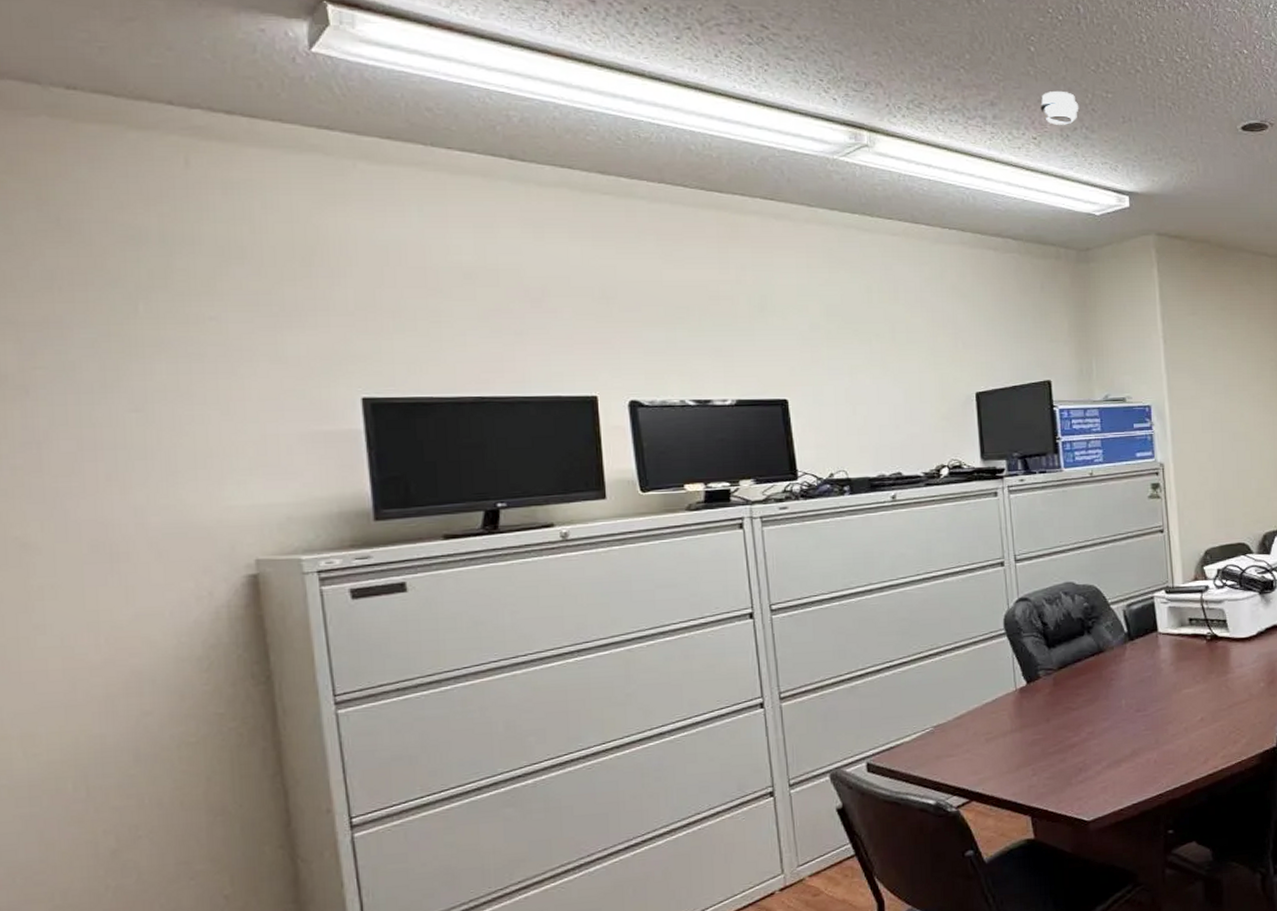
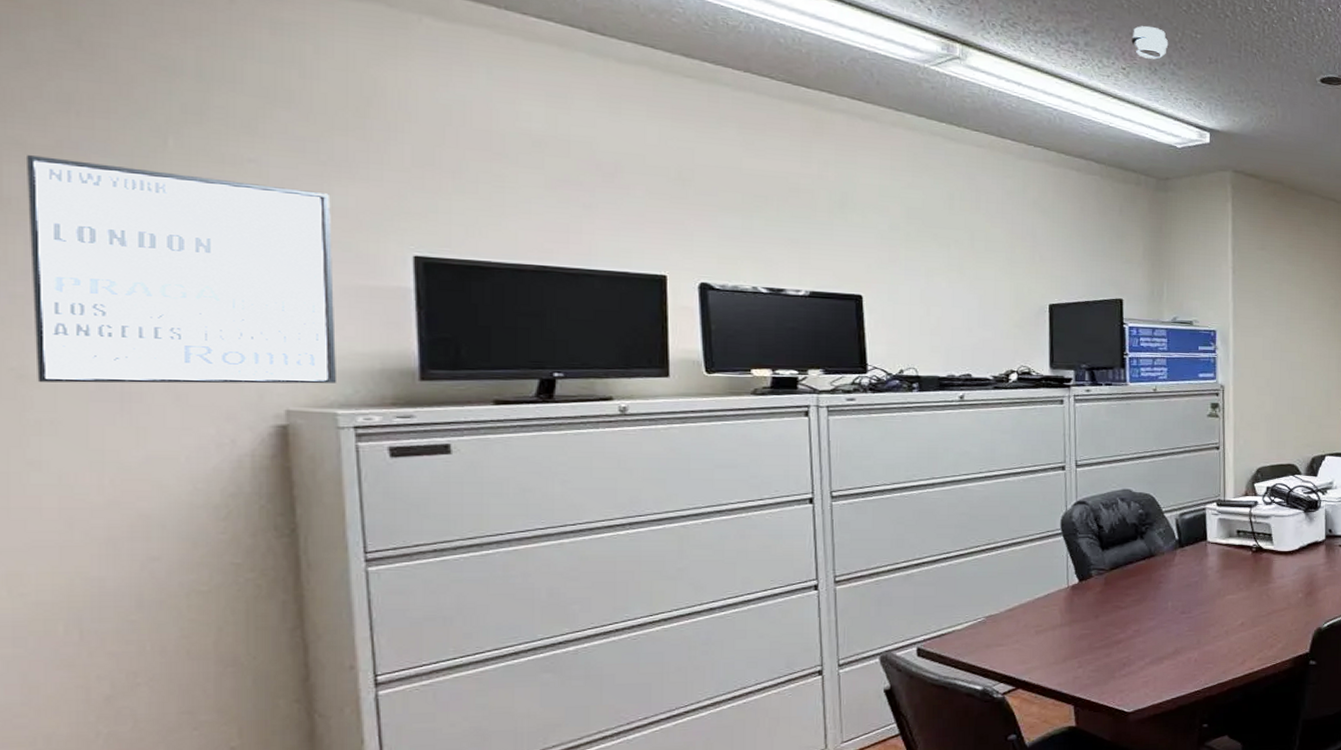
wall art: none [18,332,299,549] -> present [25,155,336,384]

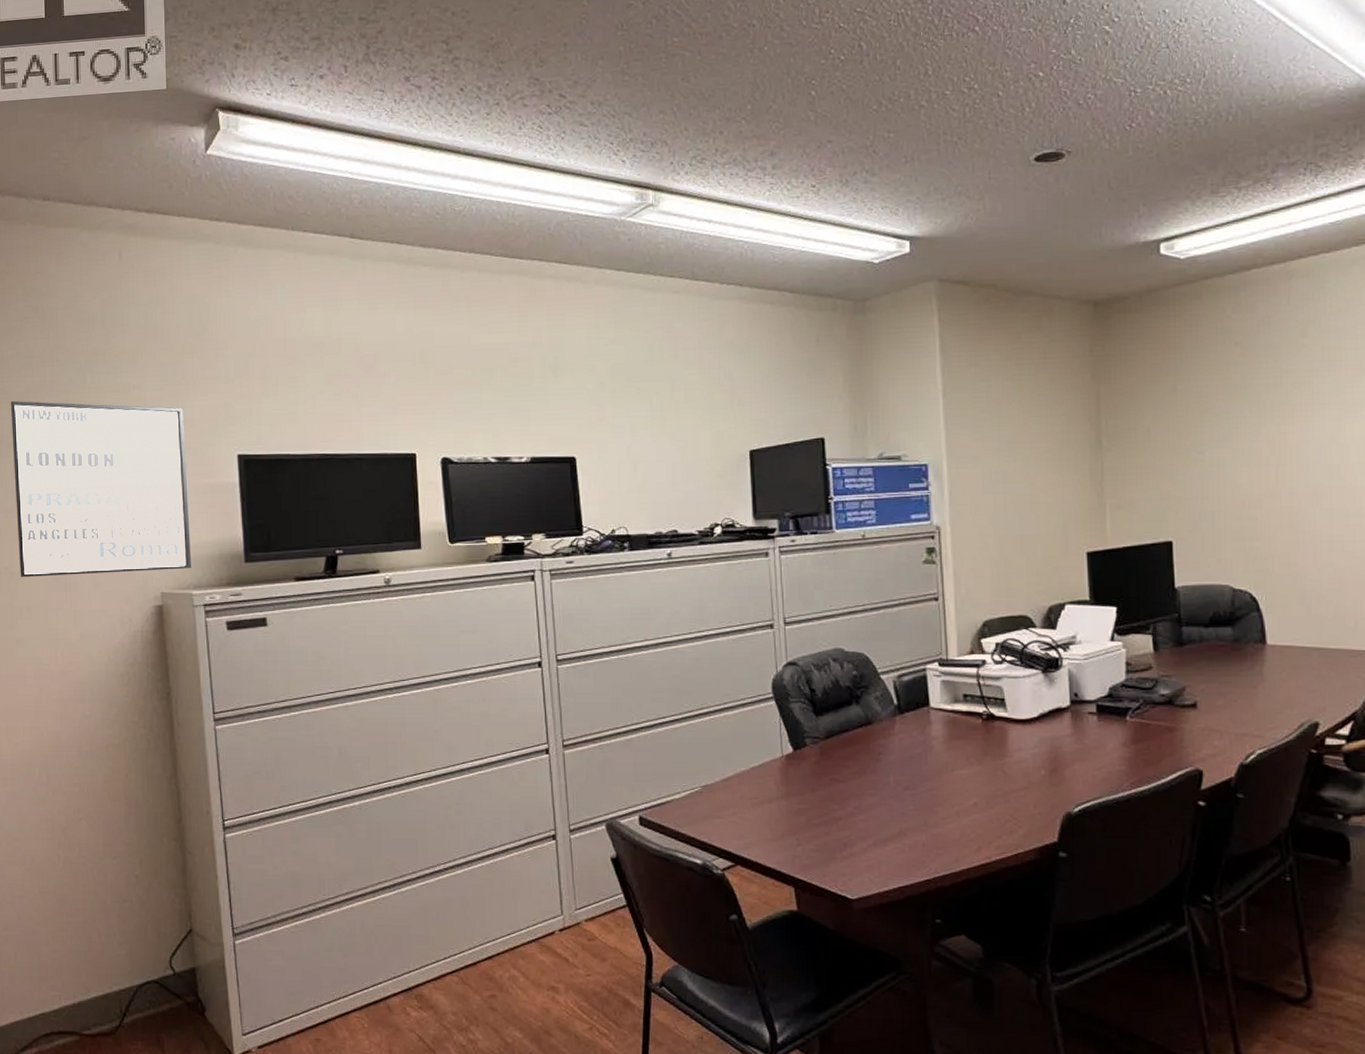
smoke detector: present [1131,25,1169,60] -> none [820,134,860,171]

